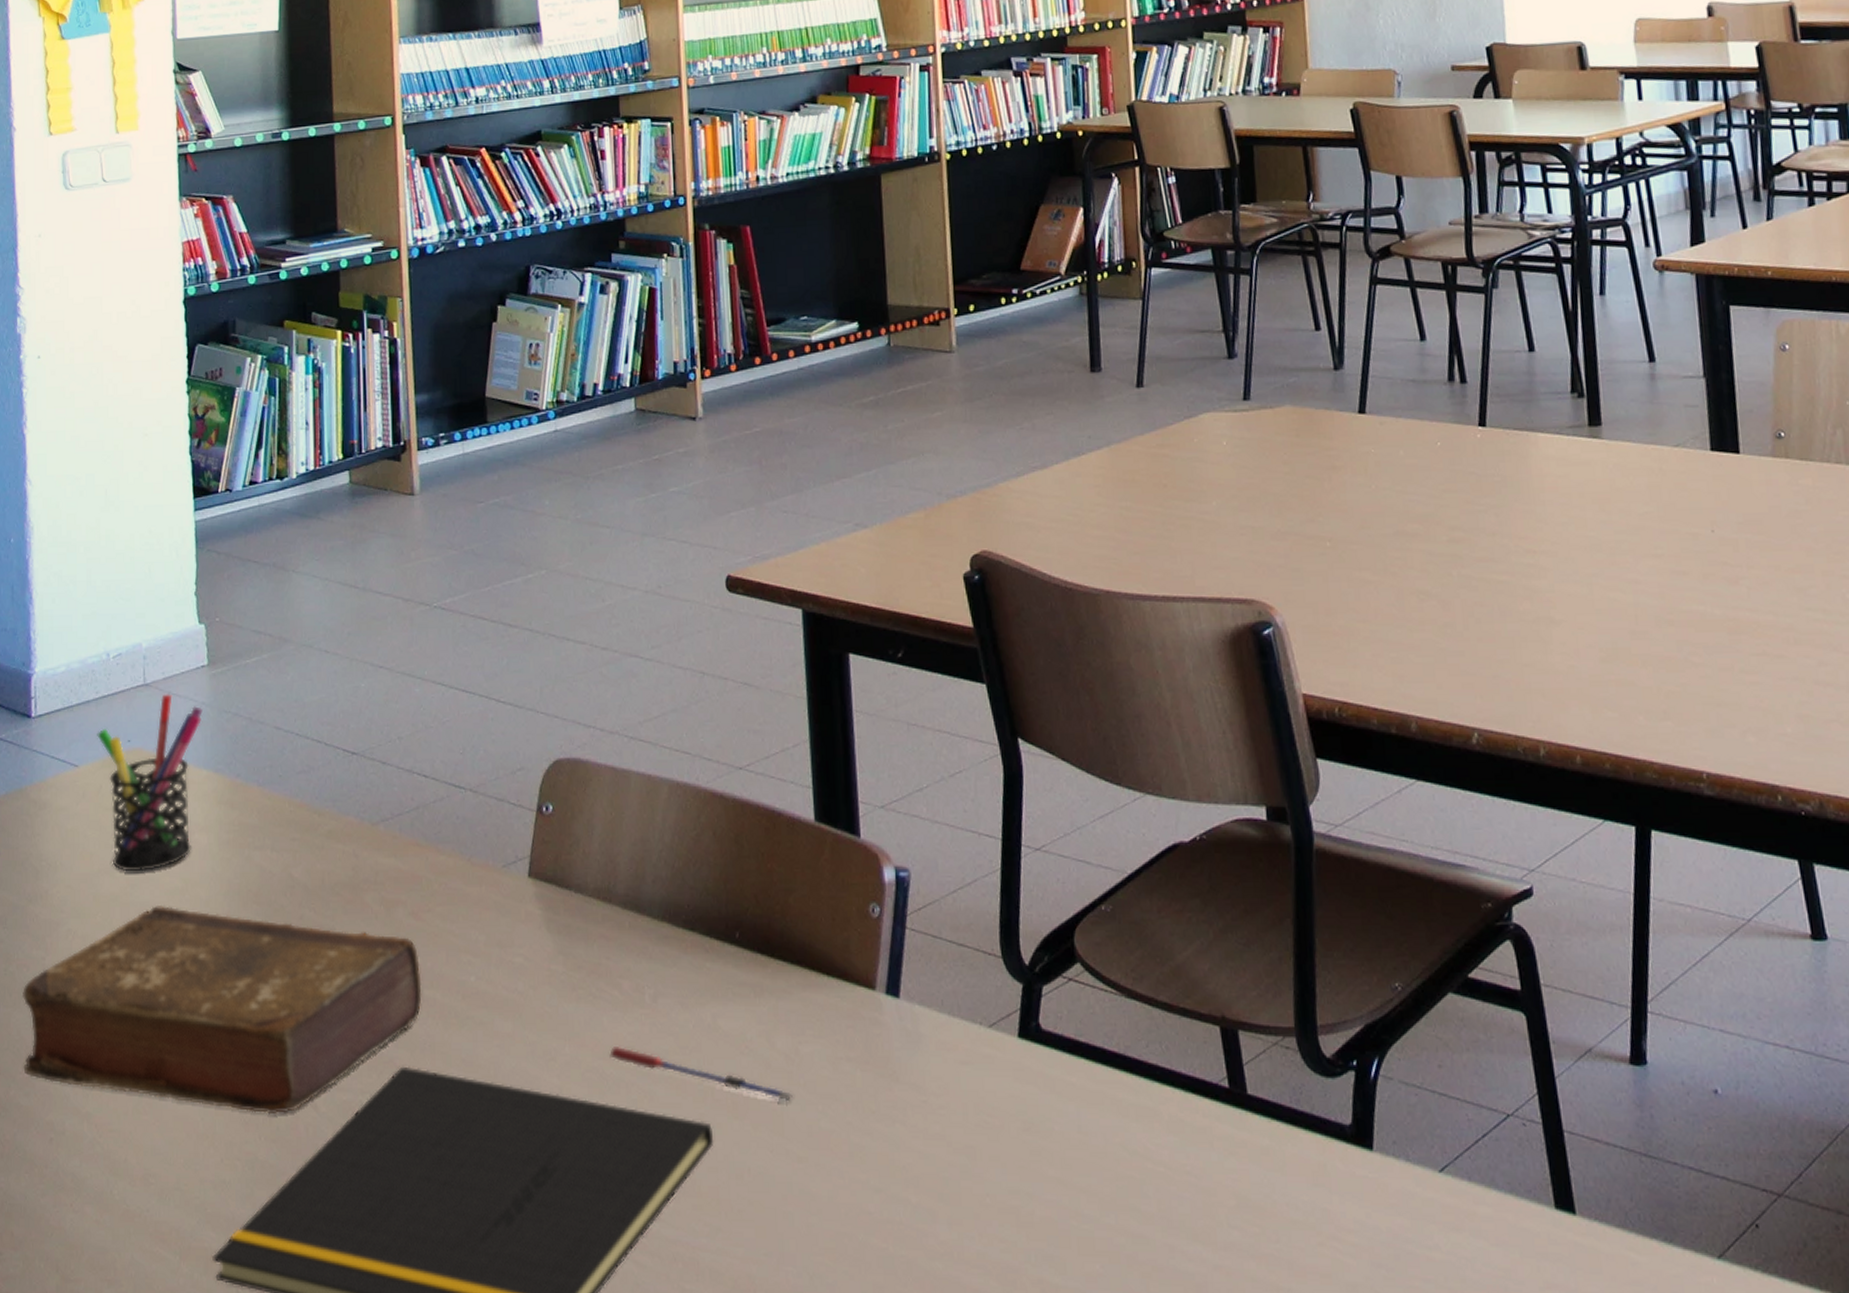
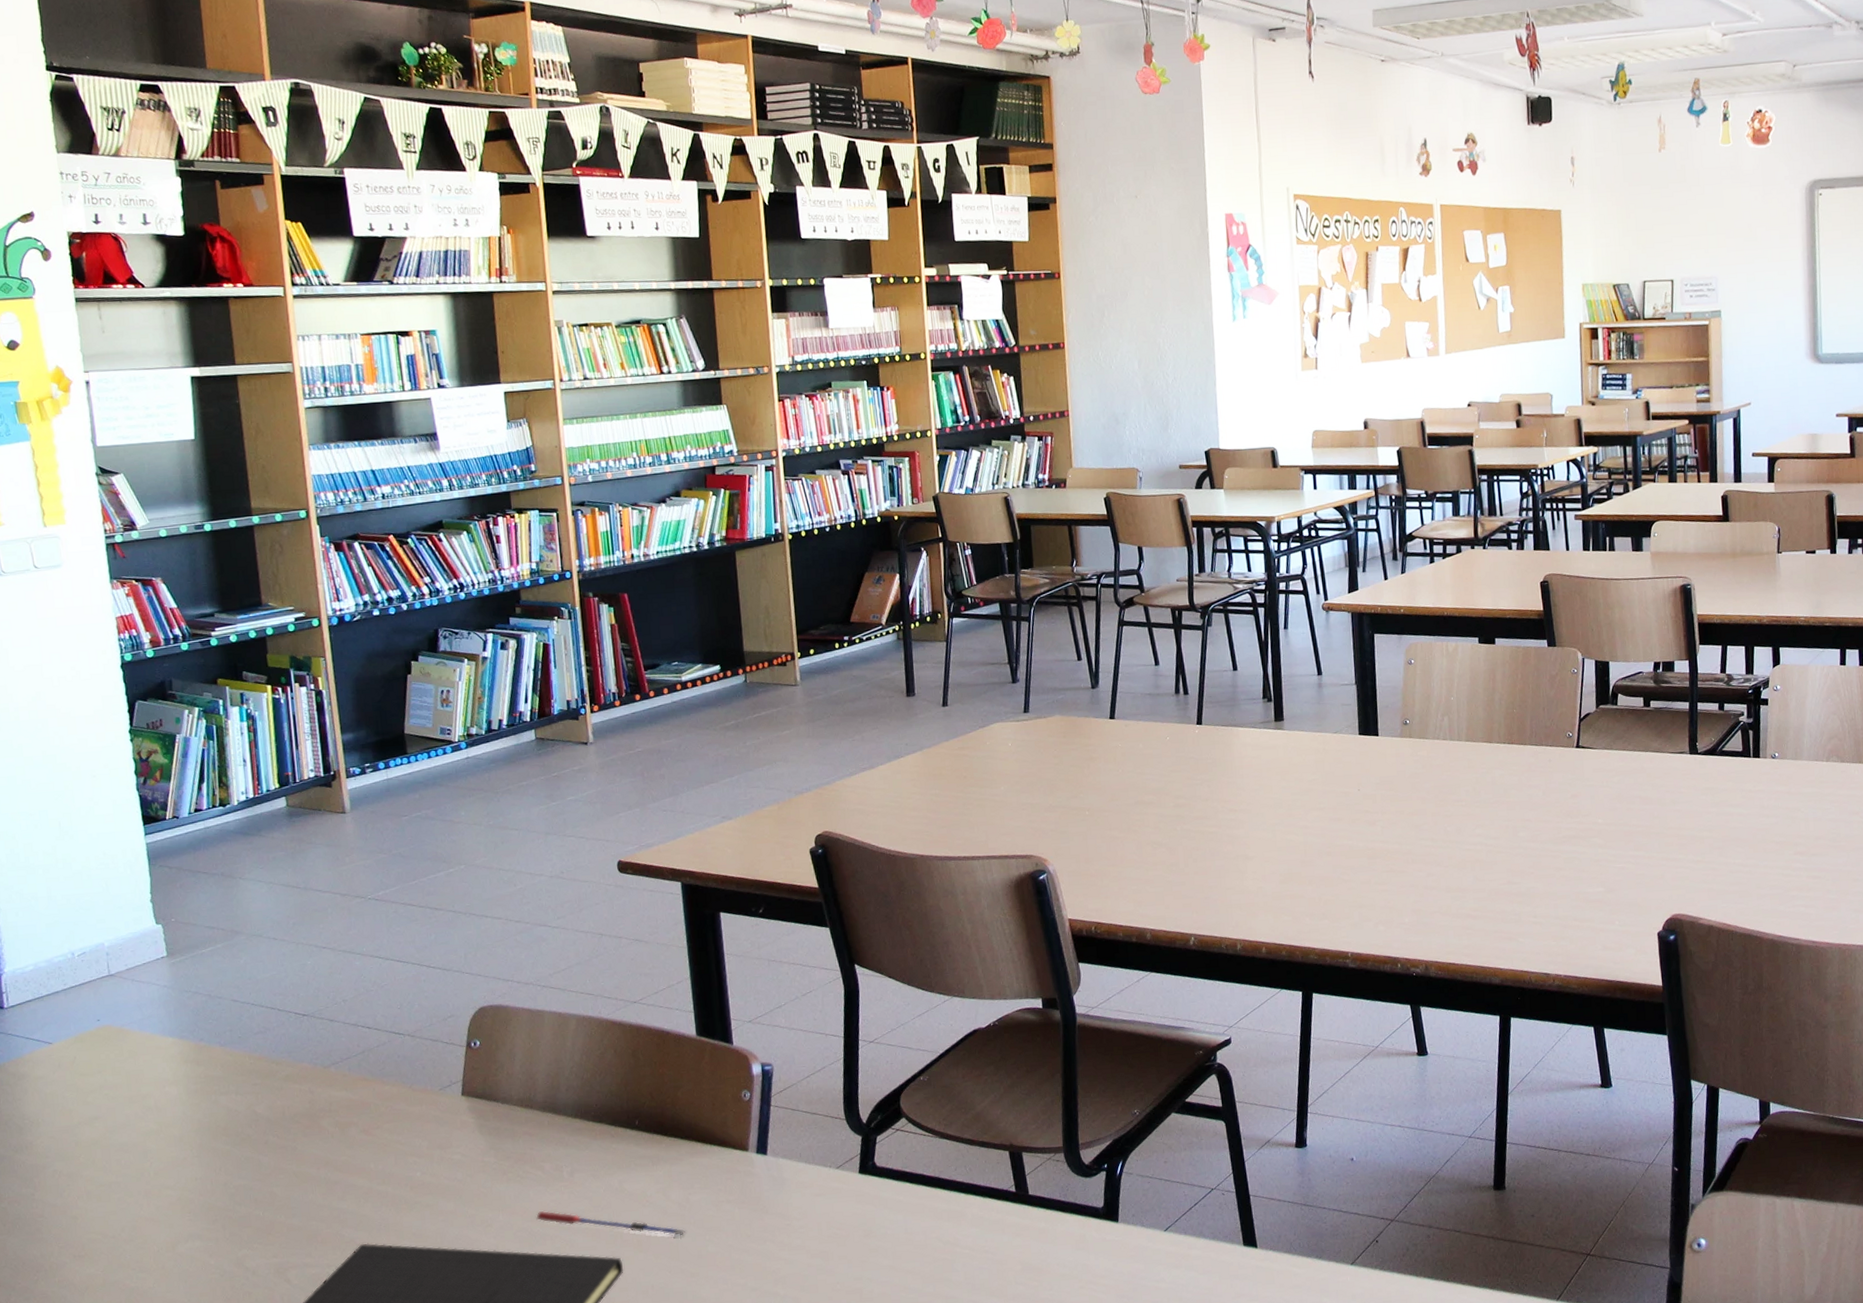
book: present [23,906,422,1115] -> none [15,1144,376,1291]
pen holder: present [97,694,203,872] -> none [67,981,165,1122]

